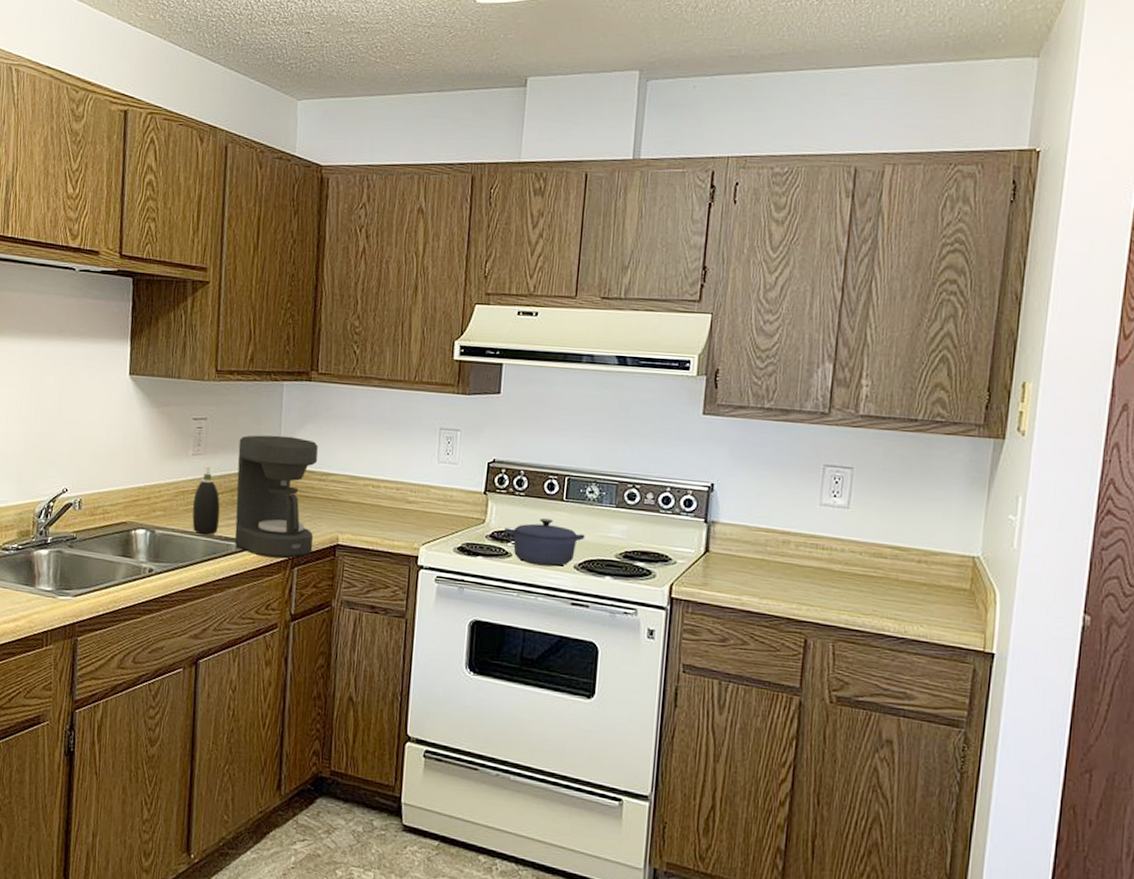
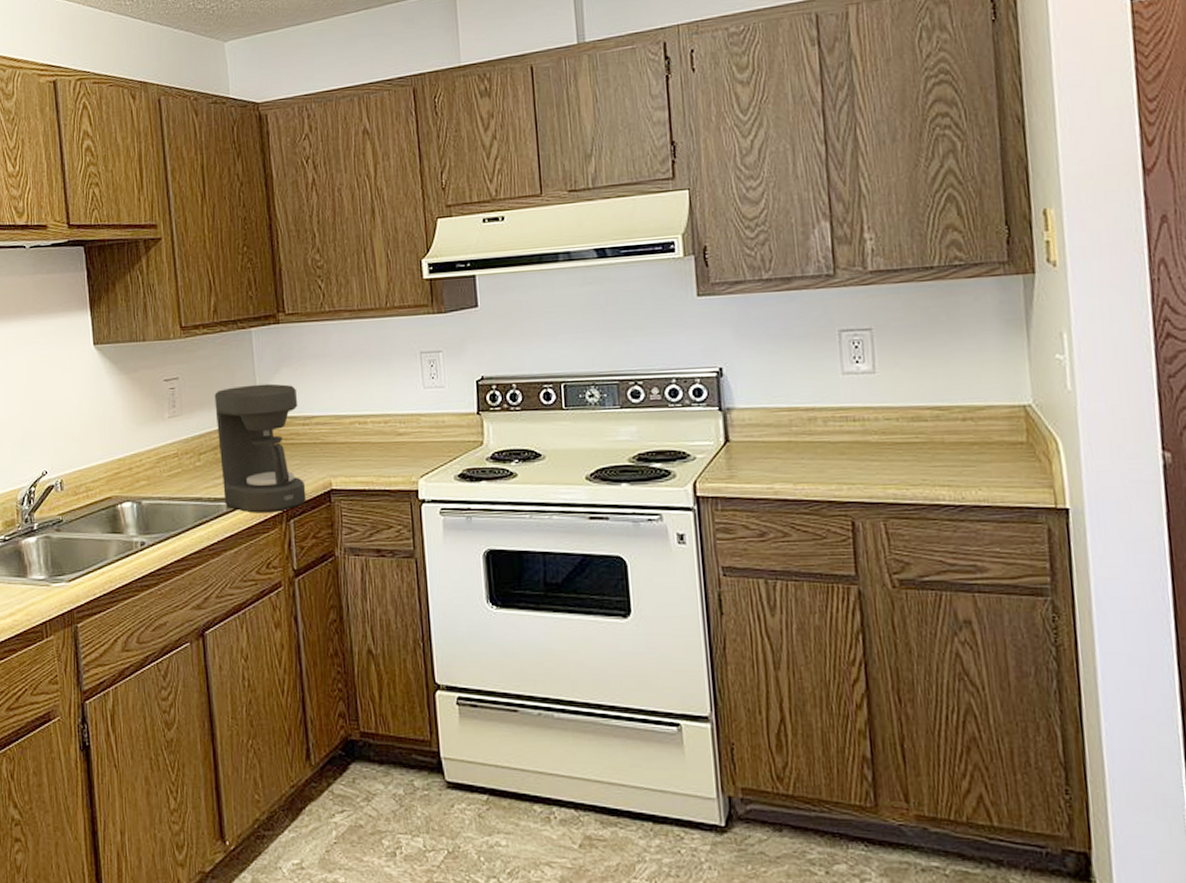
soap dispenser: present [192,466,220,535] -> none [175,427,206,498]
cooking pot: present [504,517,585,567] -> none [505,430,593,482]

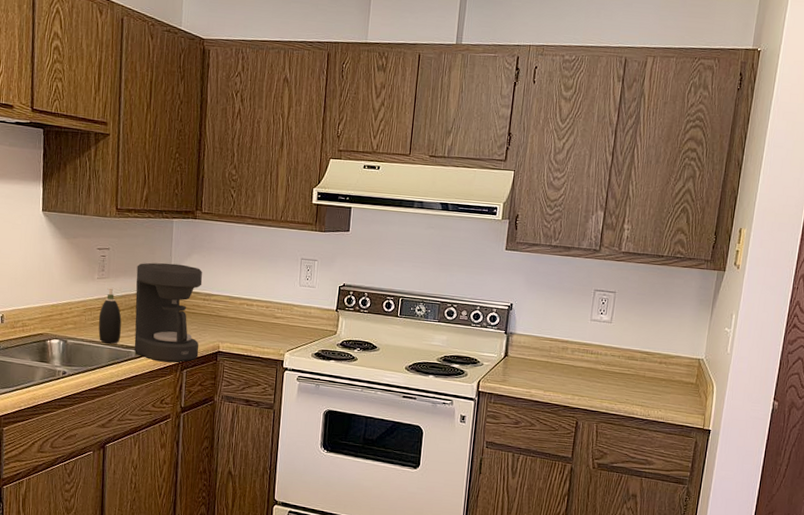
soap dispenser: none [175,427,206,498] -> present [98,287,122,344]

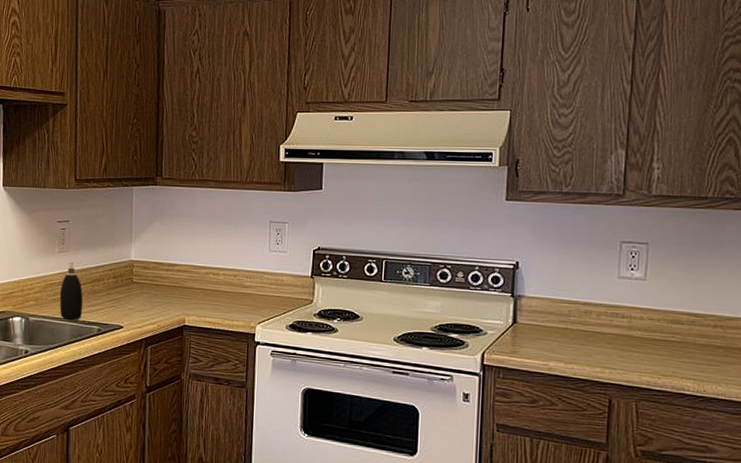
coffee maker: present [134,262,203,363] -> none [96,233,165,339]

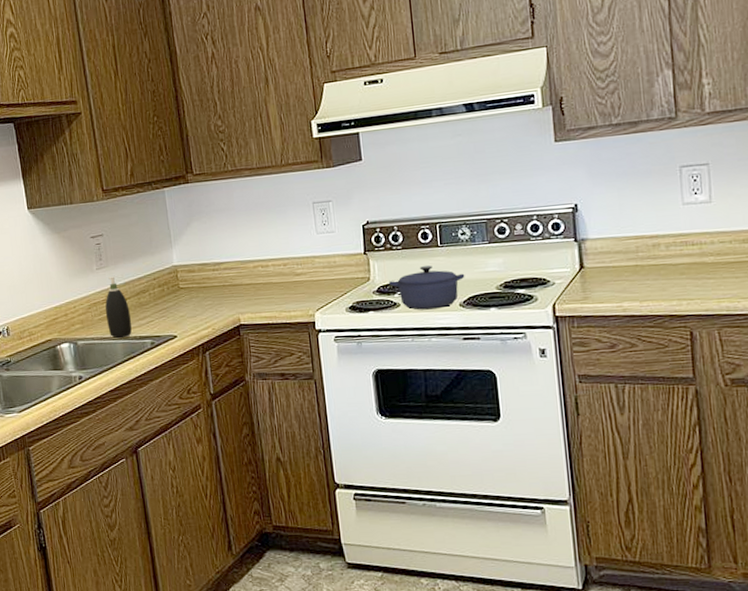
cooking pot: none [330,297,403,340] -> present [389,265,465,311]

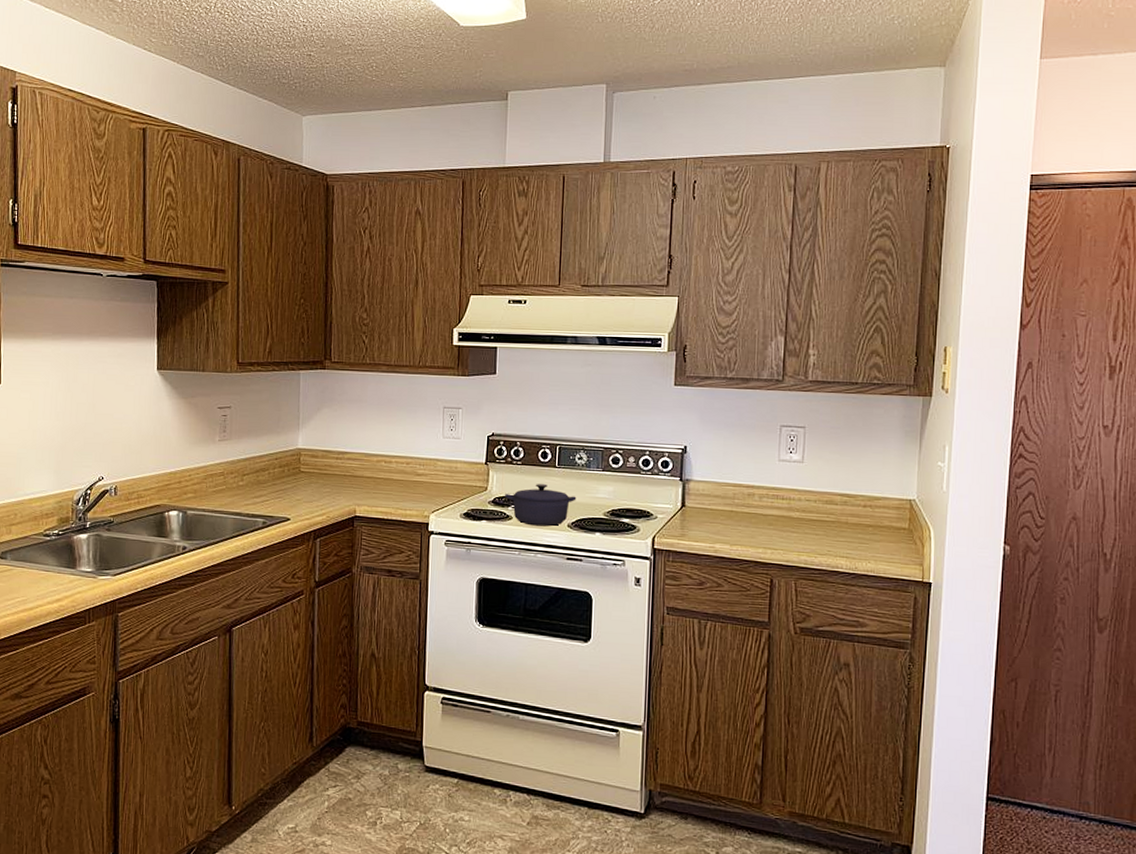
soap dispenser: present [105,276,132,338] -> none [220,450,246,513]

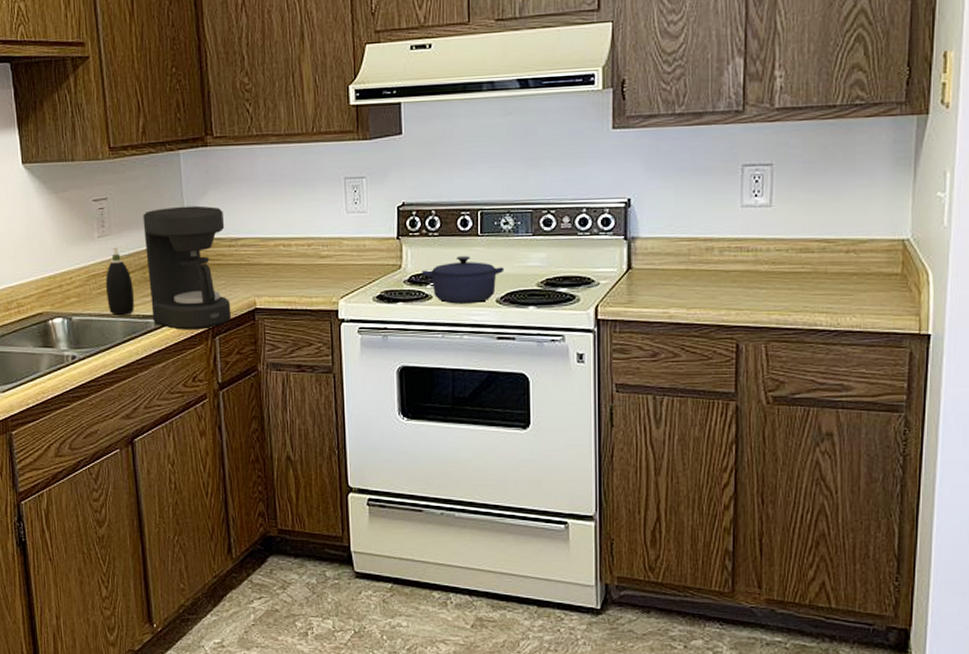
soap dispenser: none [220,450,246,513] -> present [105,246,134,315]
coffee maker: none [261,419,335,532] -> present [143,205,232,330]

